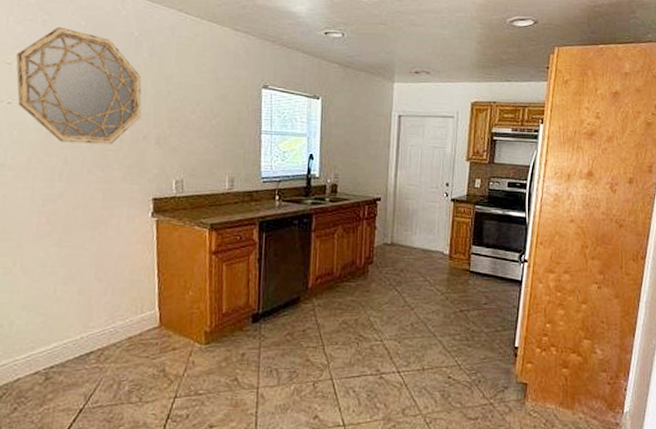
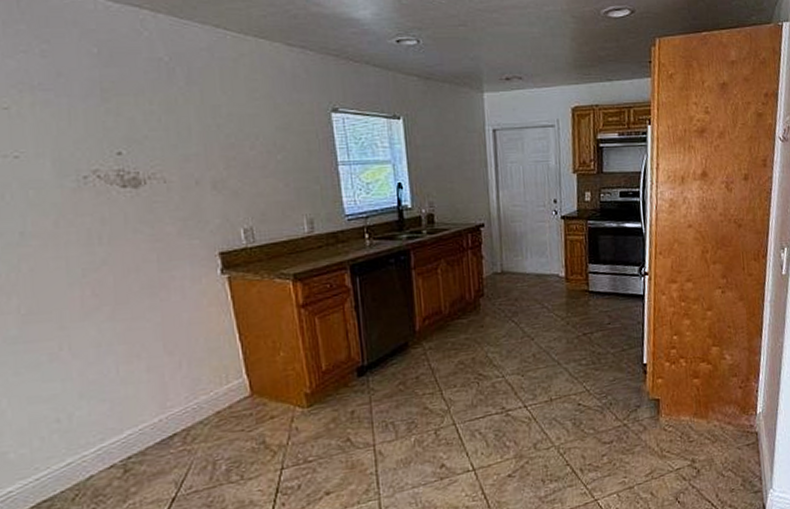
home mirror: present [16,26,142,145] -> none [14,57,190,199]

